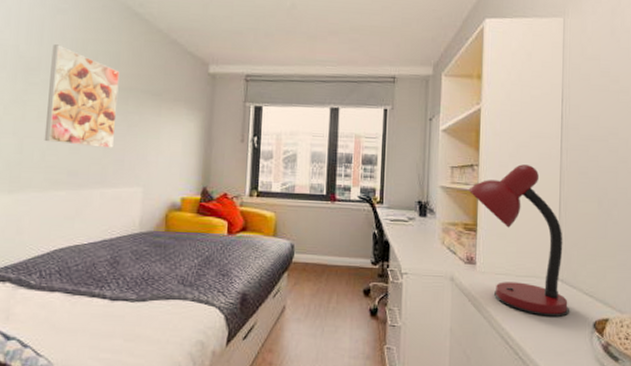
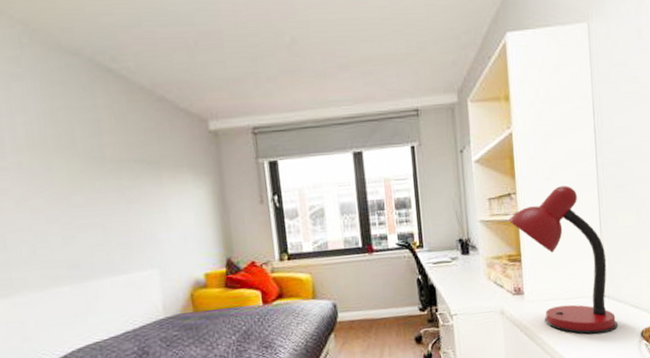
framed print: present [44,44,120,148] -> none [14,118,116,234]

